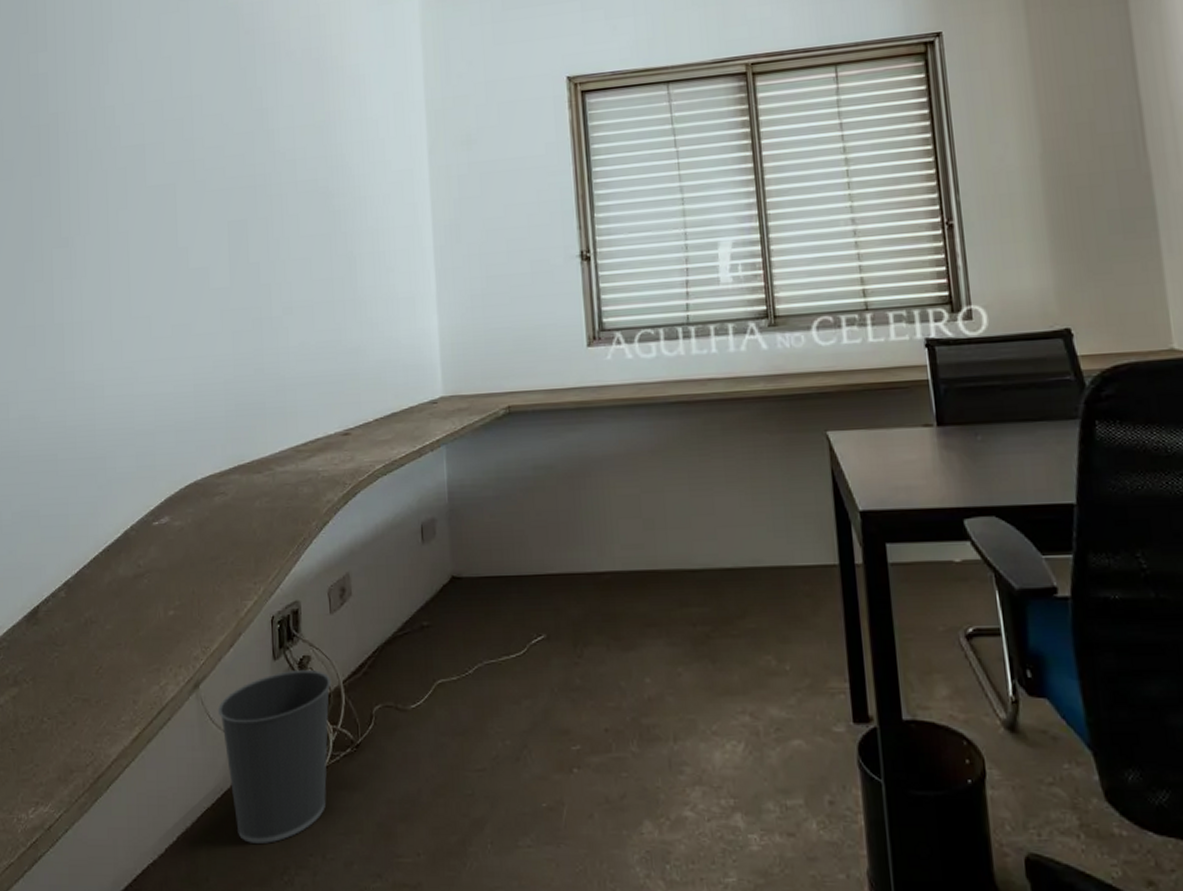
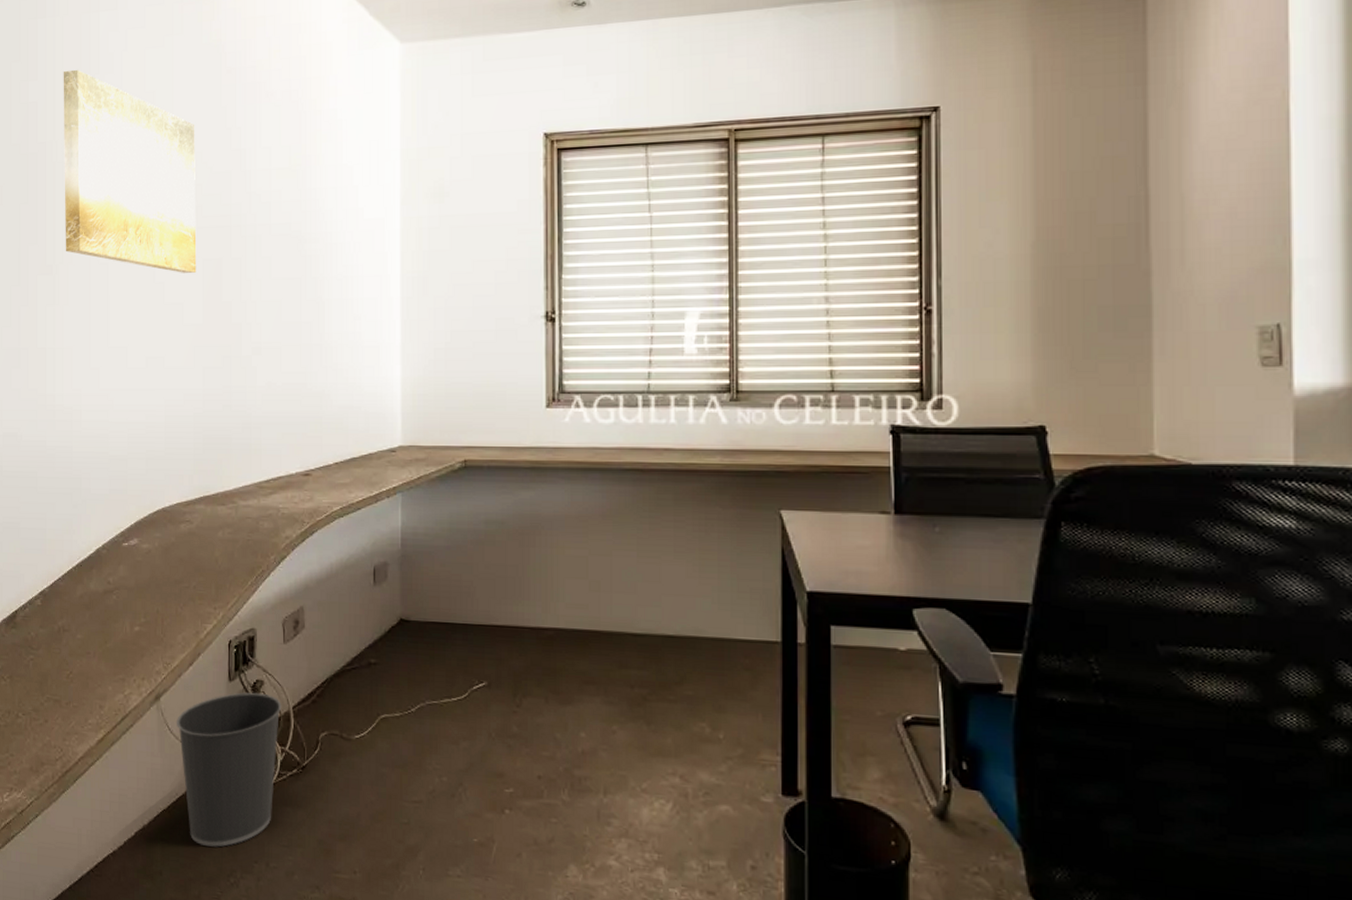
wall art: none [74,38,222,237] -> present [63,69,197,273]

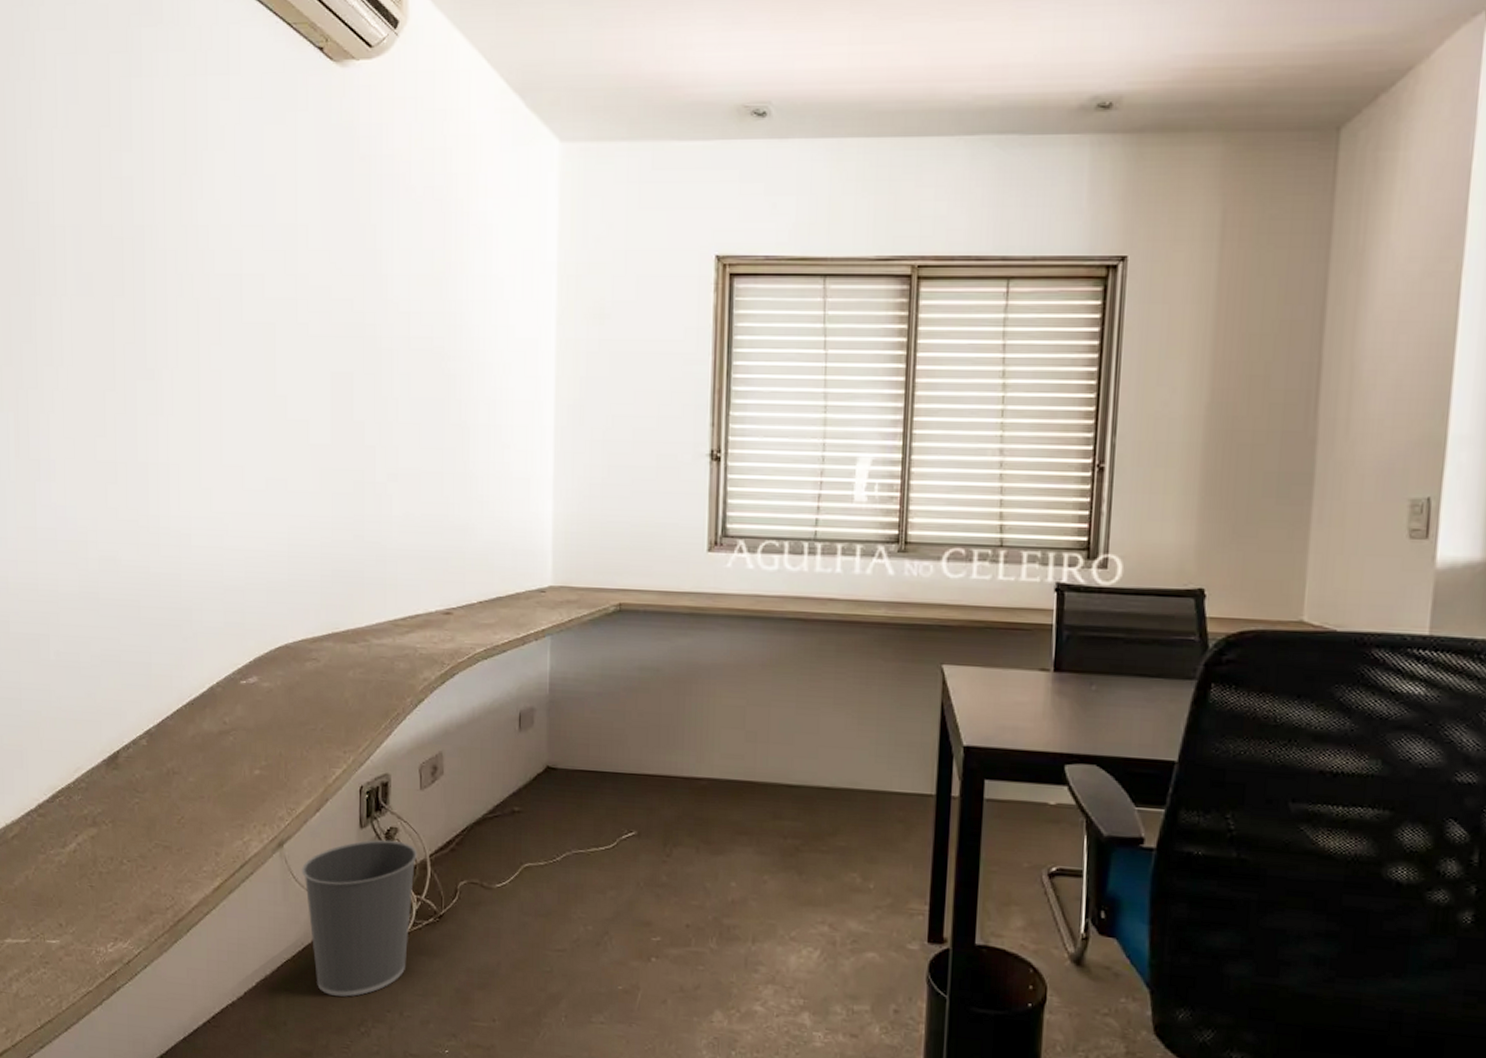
wall art: present [63,69,197,273] -> none [163,142,324,387]

